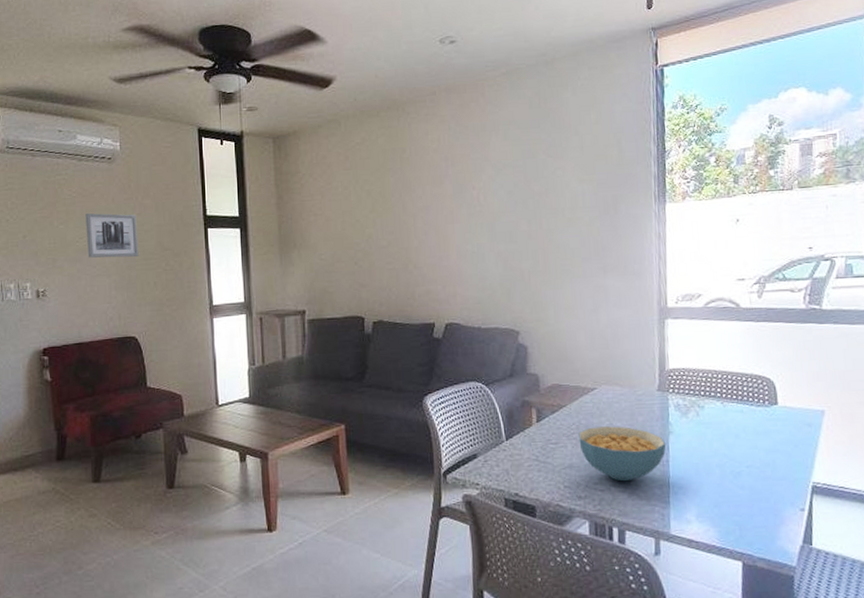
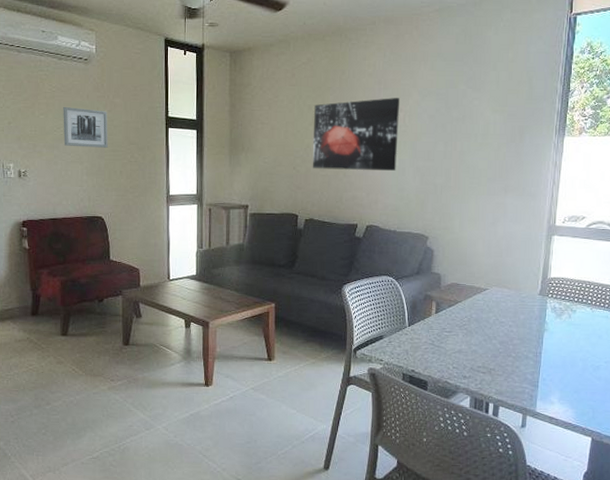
wall art: none [374,174,475,263] -> present [312,98,399,171]
cereal bowl: present [578,426,667,482] -> none [469,320,541,367]

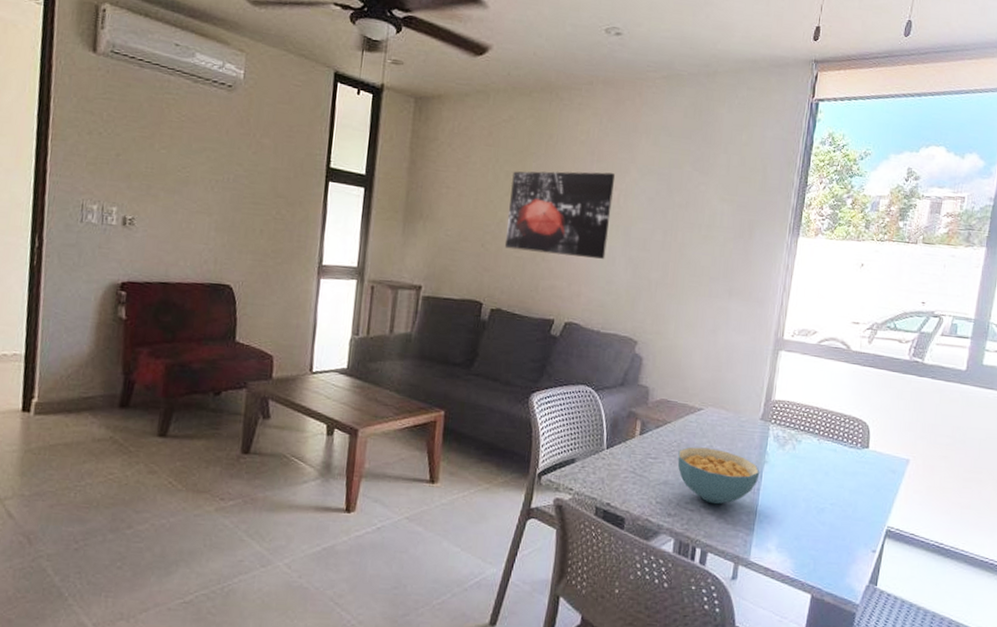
wall art: present [63,107,108,148] -> none [189,142,251,199]
cereal bowl: none [469,320,541,367] -> present [677,446,760,505]

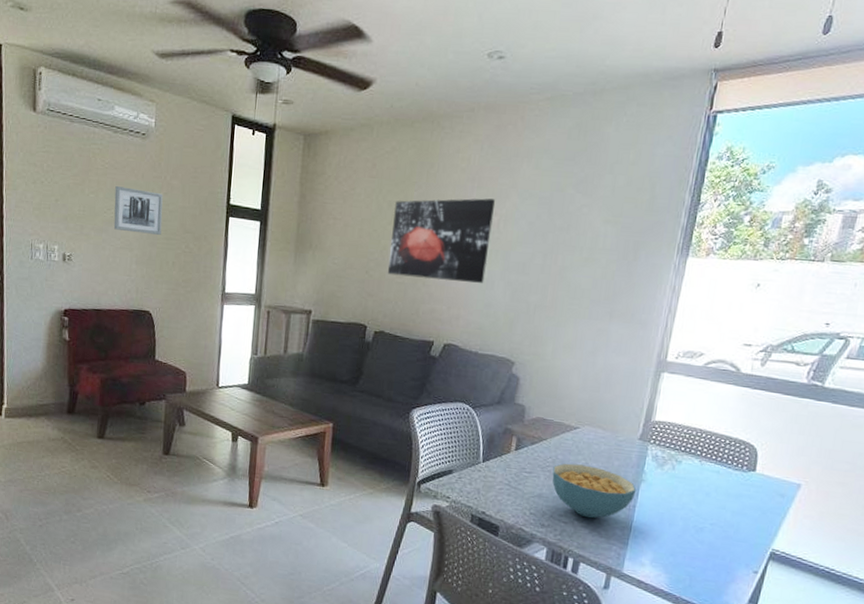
wall art: none [189,142,251,199] -> present [113,186,163,235]

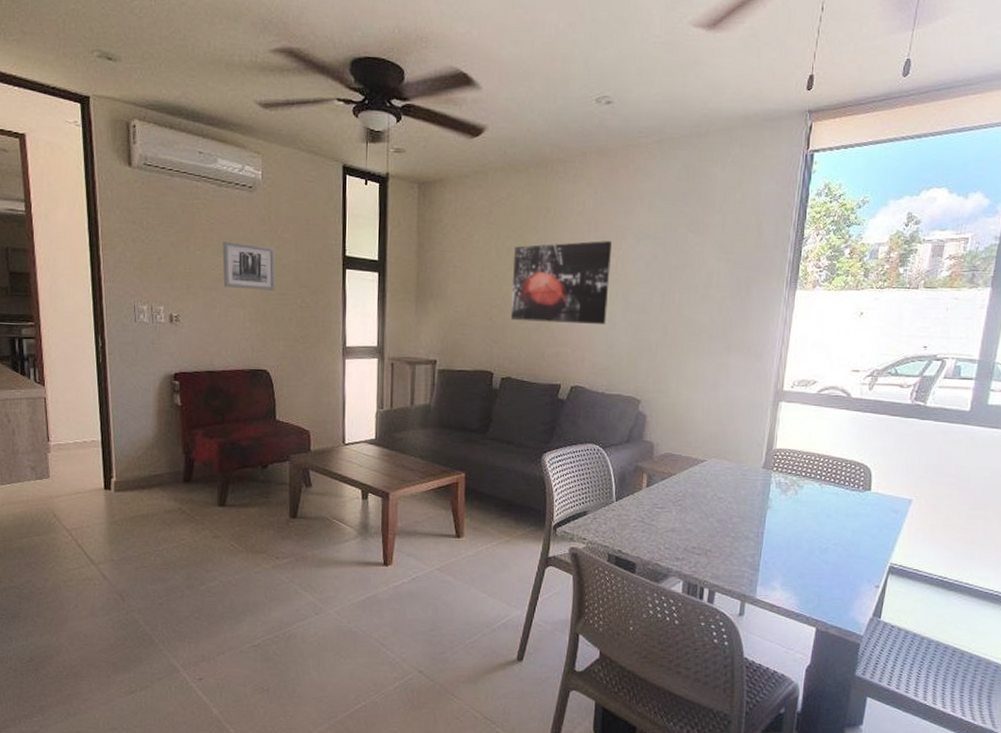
cereal bowl: present [552,463,637,519] -> none [683,496,764,548]

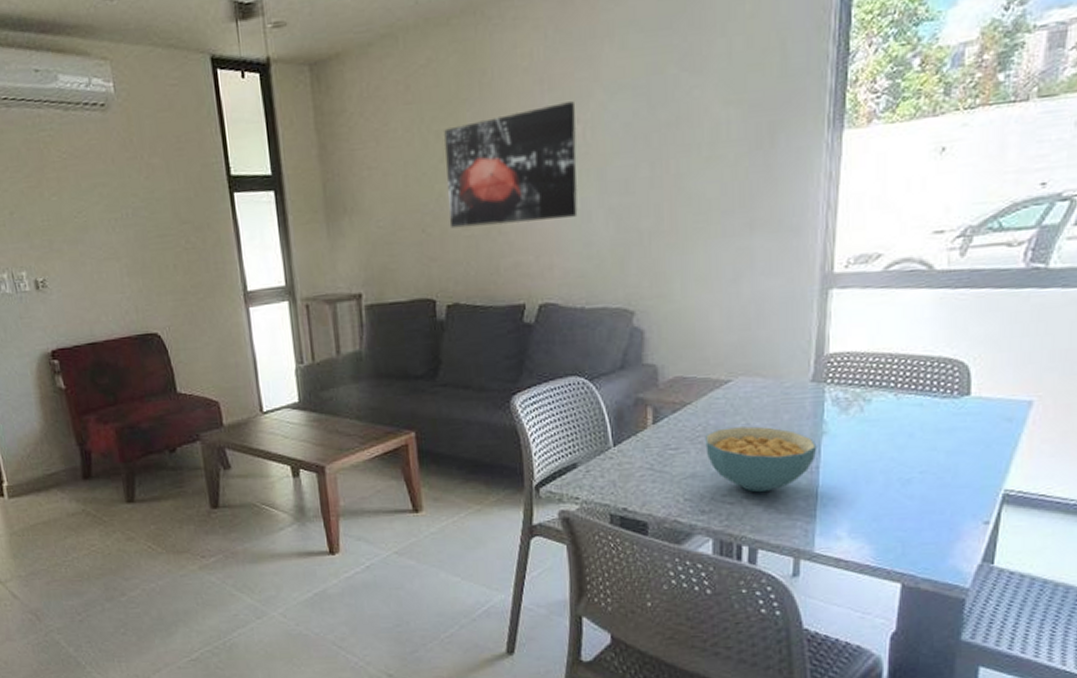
wall art: present [222,242,276,290] -> none [81,178,152,237]
cereal bowl: none [683,496,764,548] -> present [705,426,818,493]

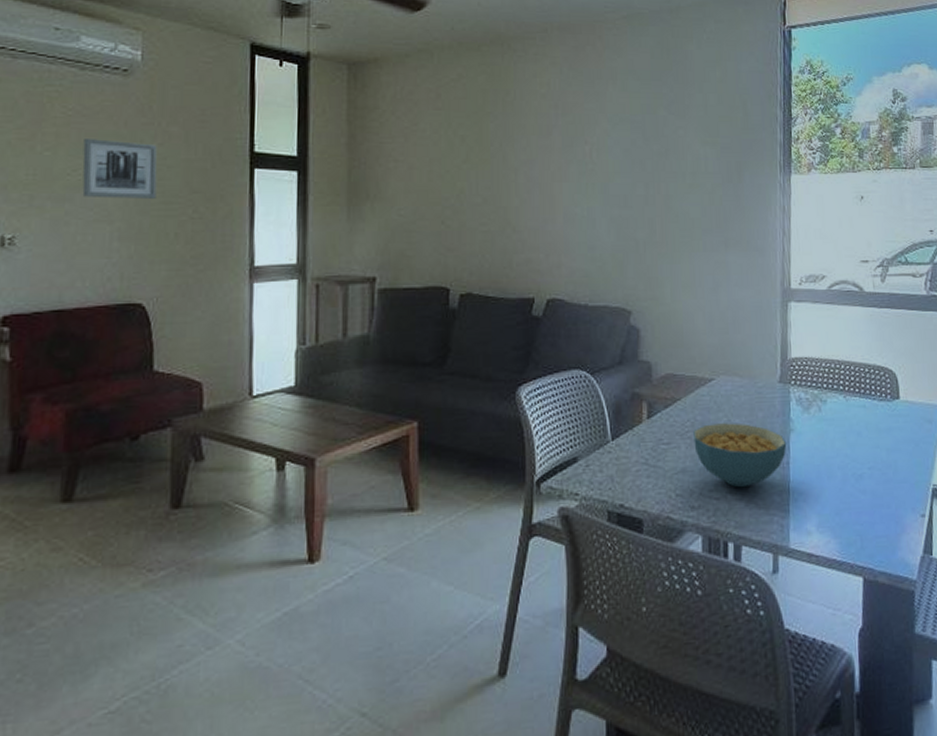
wall art: none [81,178,152,237] -> present [82,139,158,199]
wall art: present [444,101,578,229] -> none [468,126,584,224]

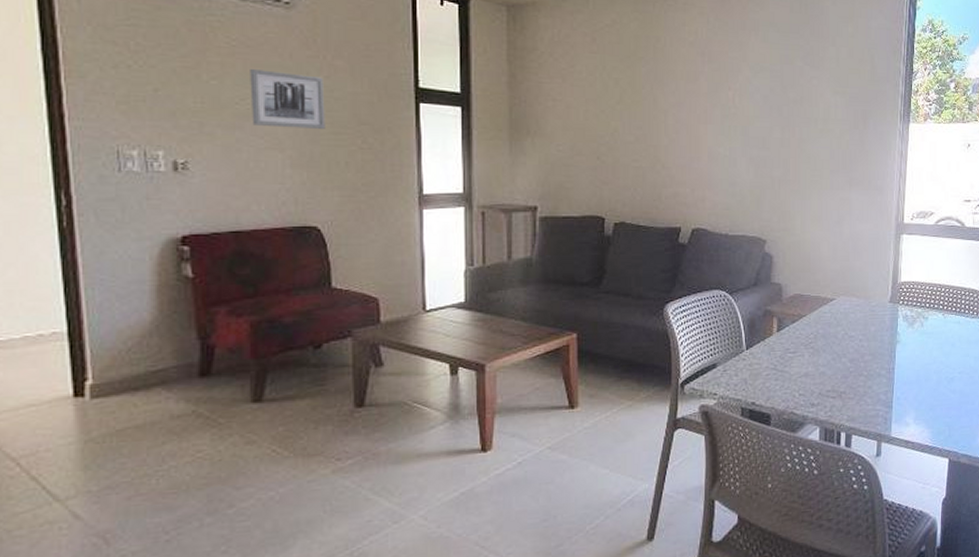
cereal bowl: present [693,423,787,488] -> none [816,335,893,389]

